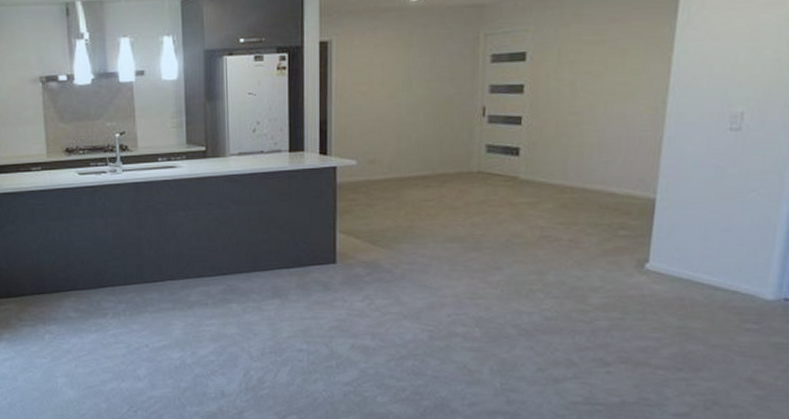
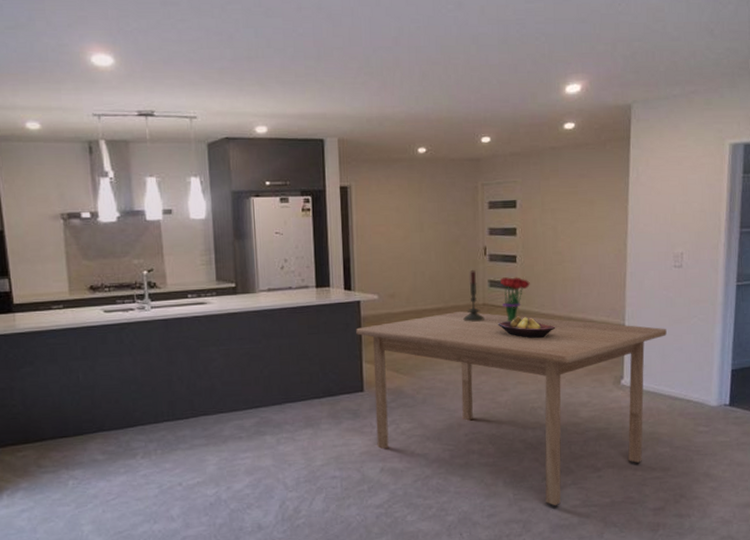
table: none [331,180,712,401] -> present [356,311,667,507]
candle: none [453,132,478,192] -> present [463,269,484,322]
fruit bowl: none [494,186,566,213] -> present [497,316,556,339]
bouquet: none [499,141,537,192] -> present [499,277,530,321]

